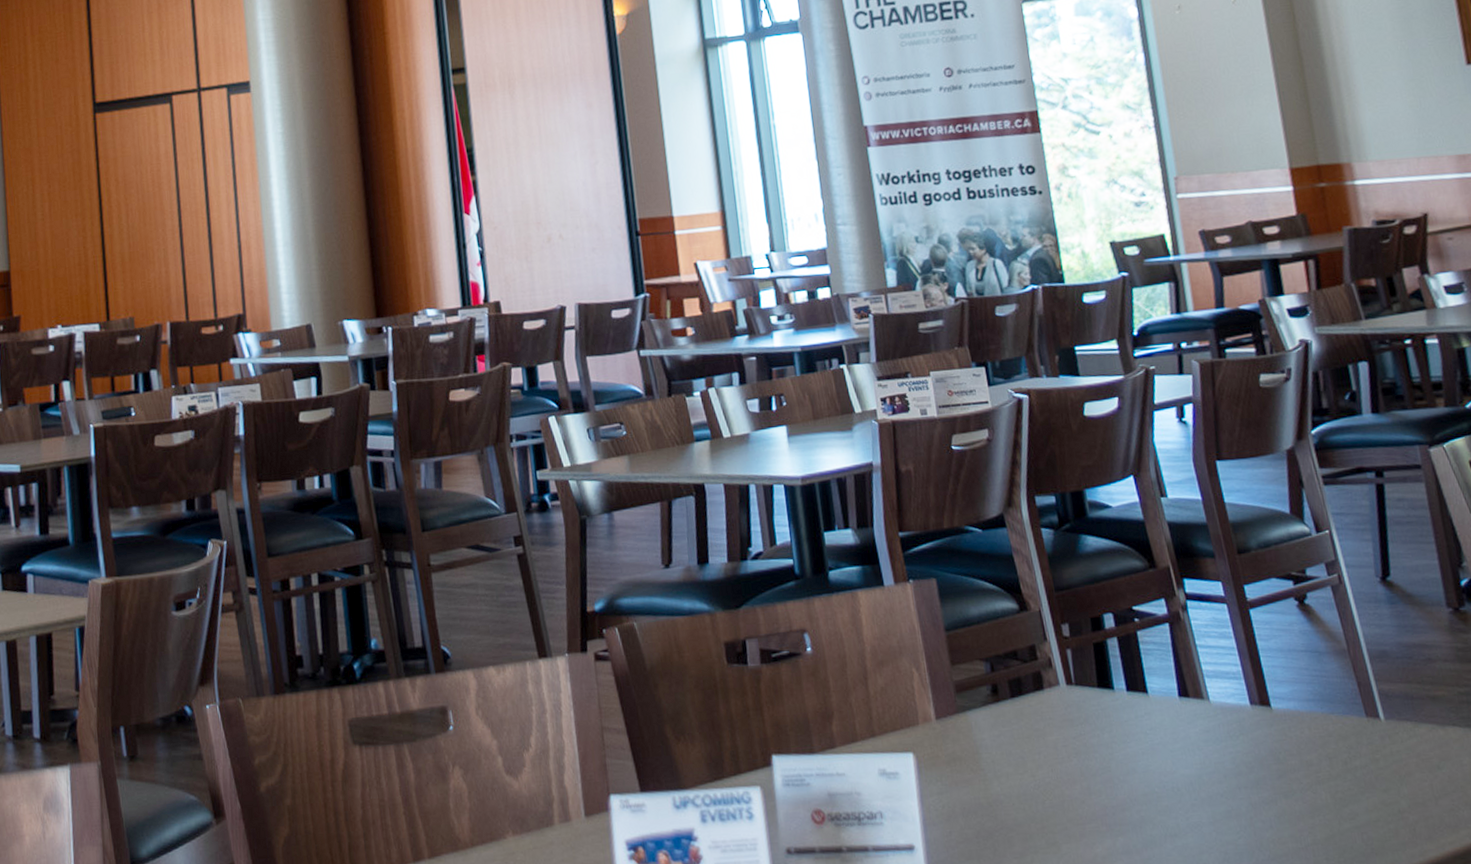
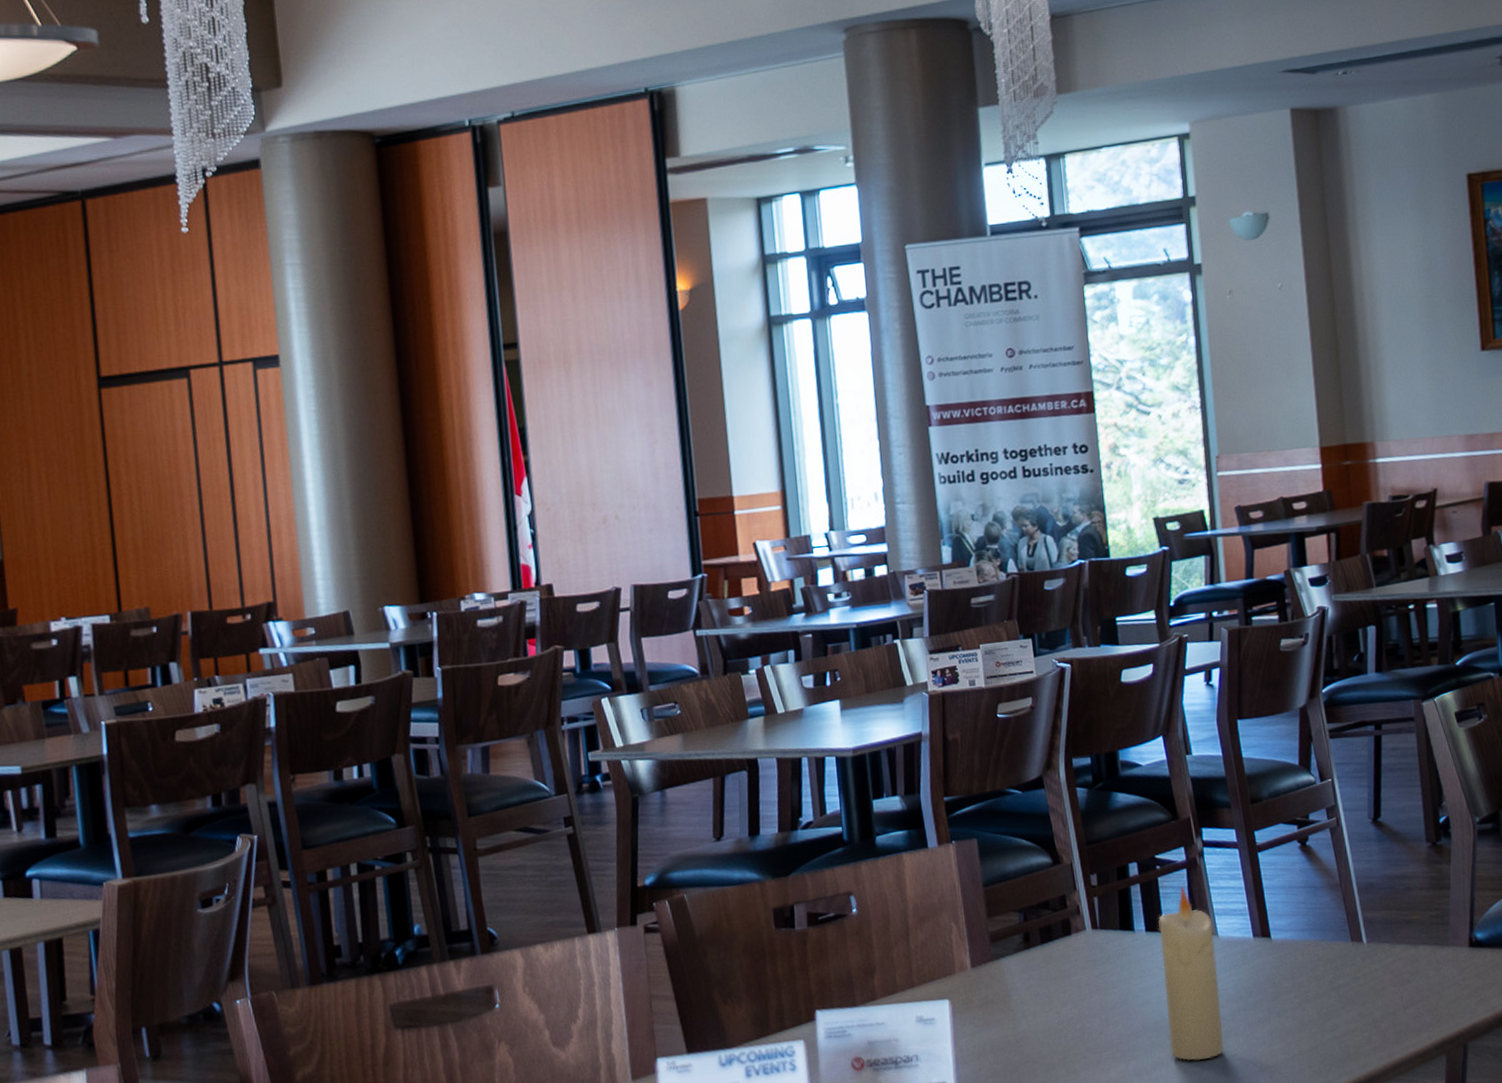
candle: none [1140,642,1225,843] -> present [1158,886,1224,1061]

